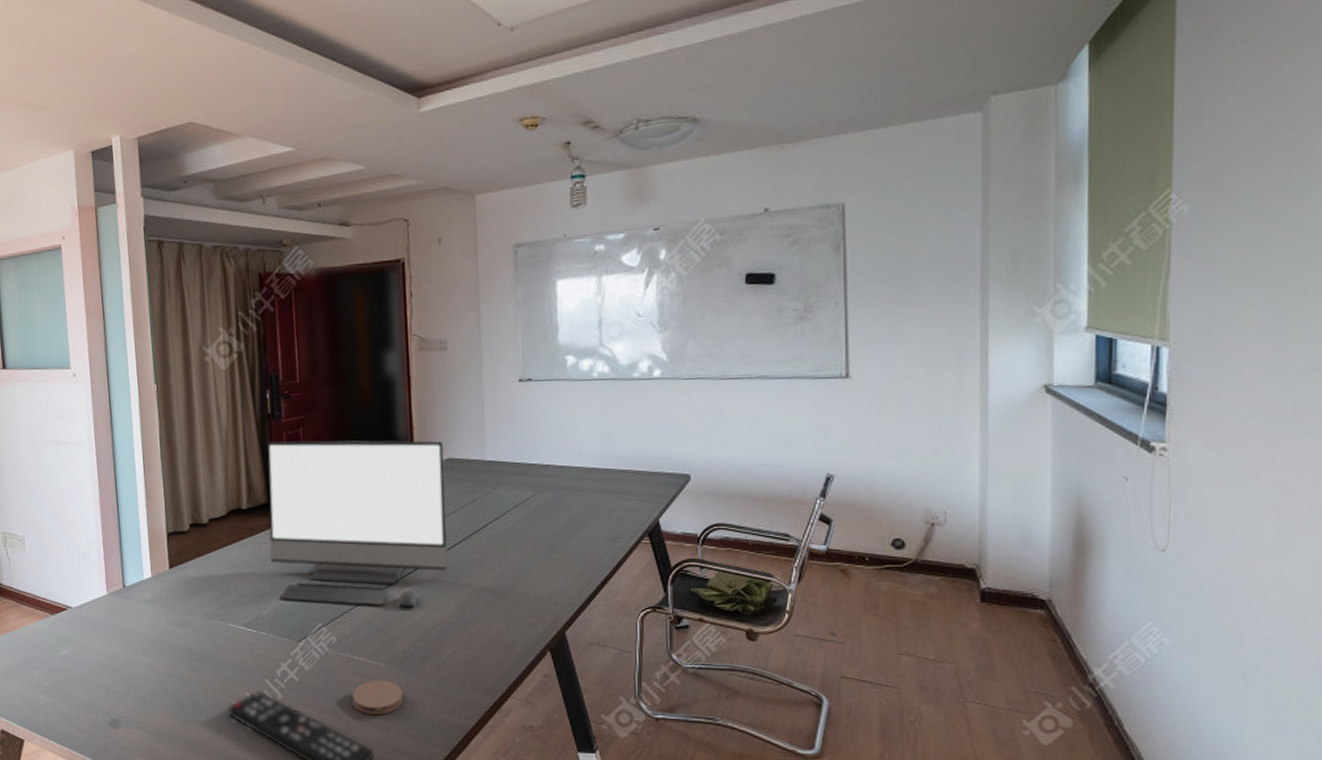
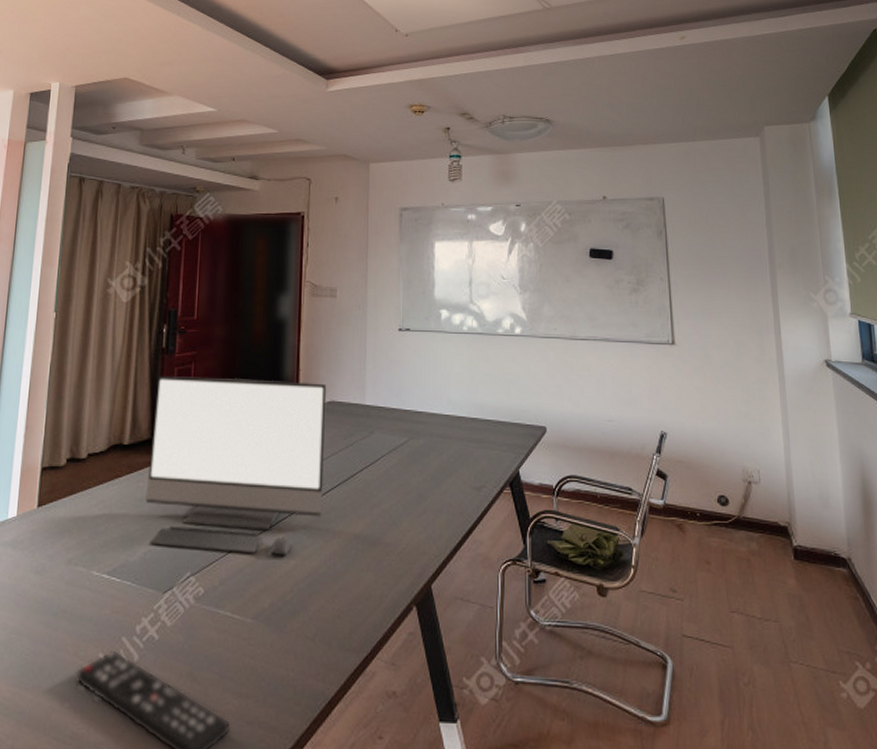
coaster: present [352,680,403,714] -> none [213,639,267,679]

